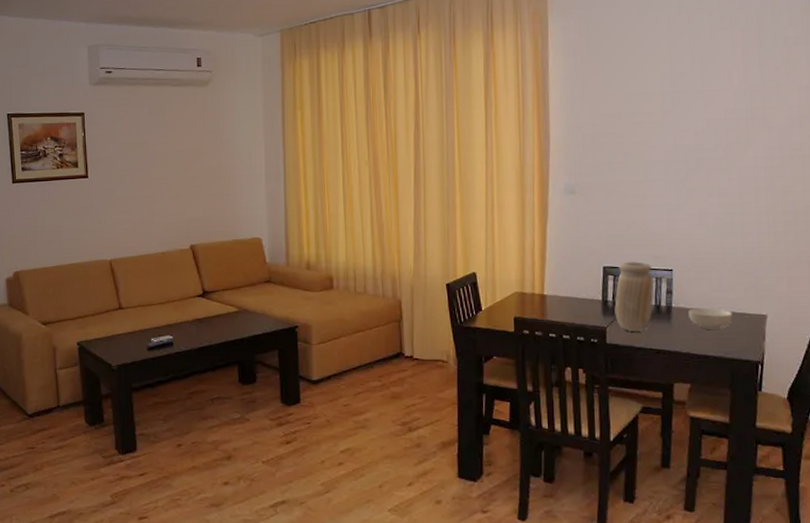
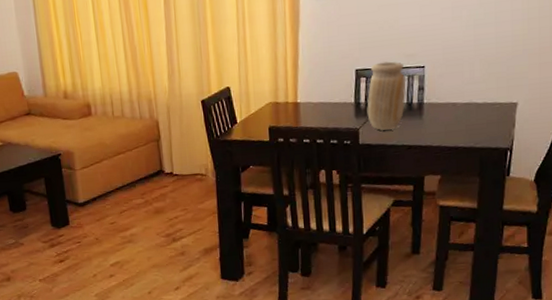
cereal bowl: present [689,308,733,329] -> none [440,100,483,122]

